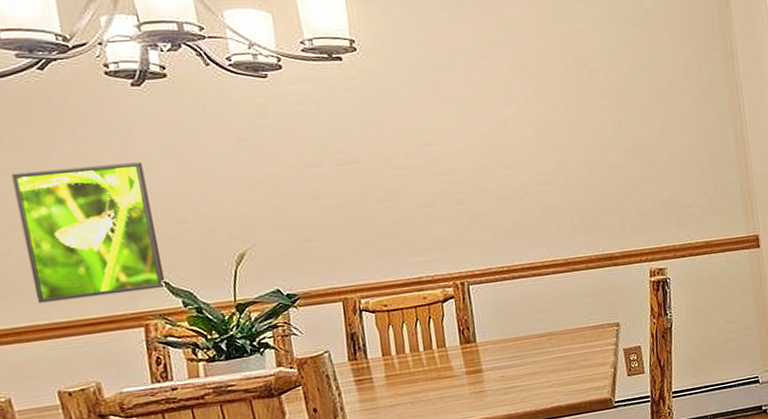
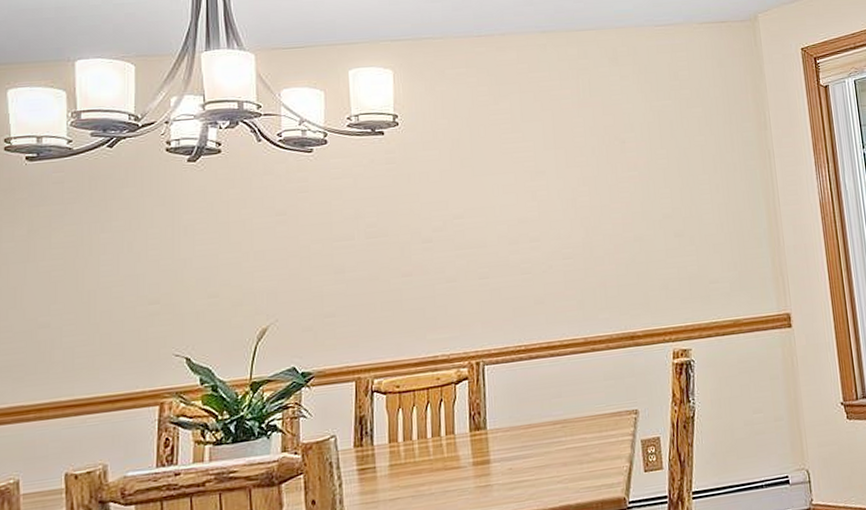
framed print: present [11,162,167,303] -> none [64,235,187,379]

